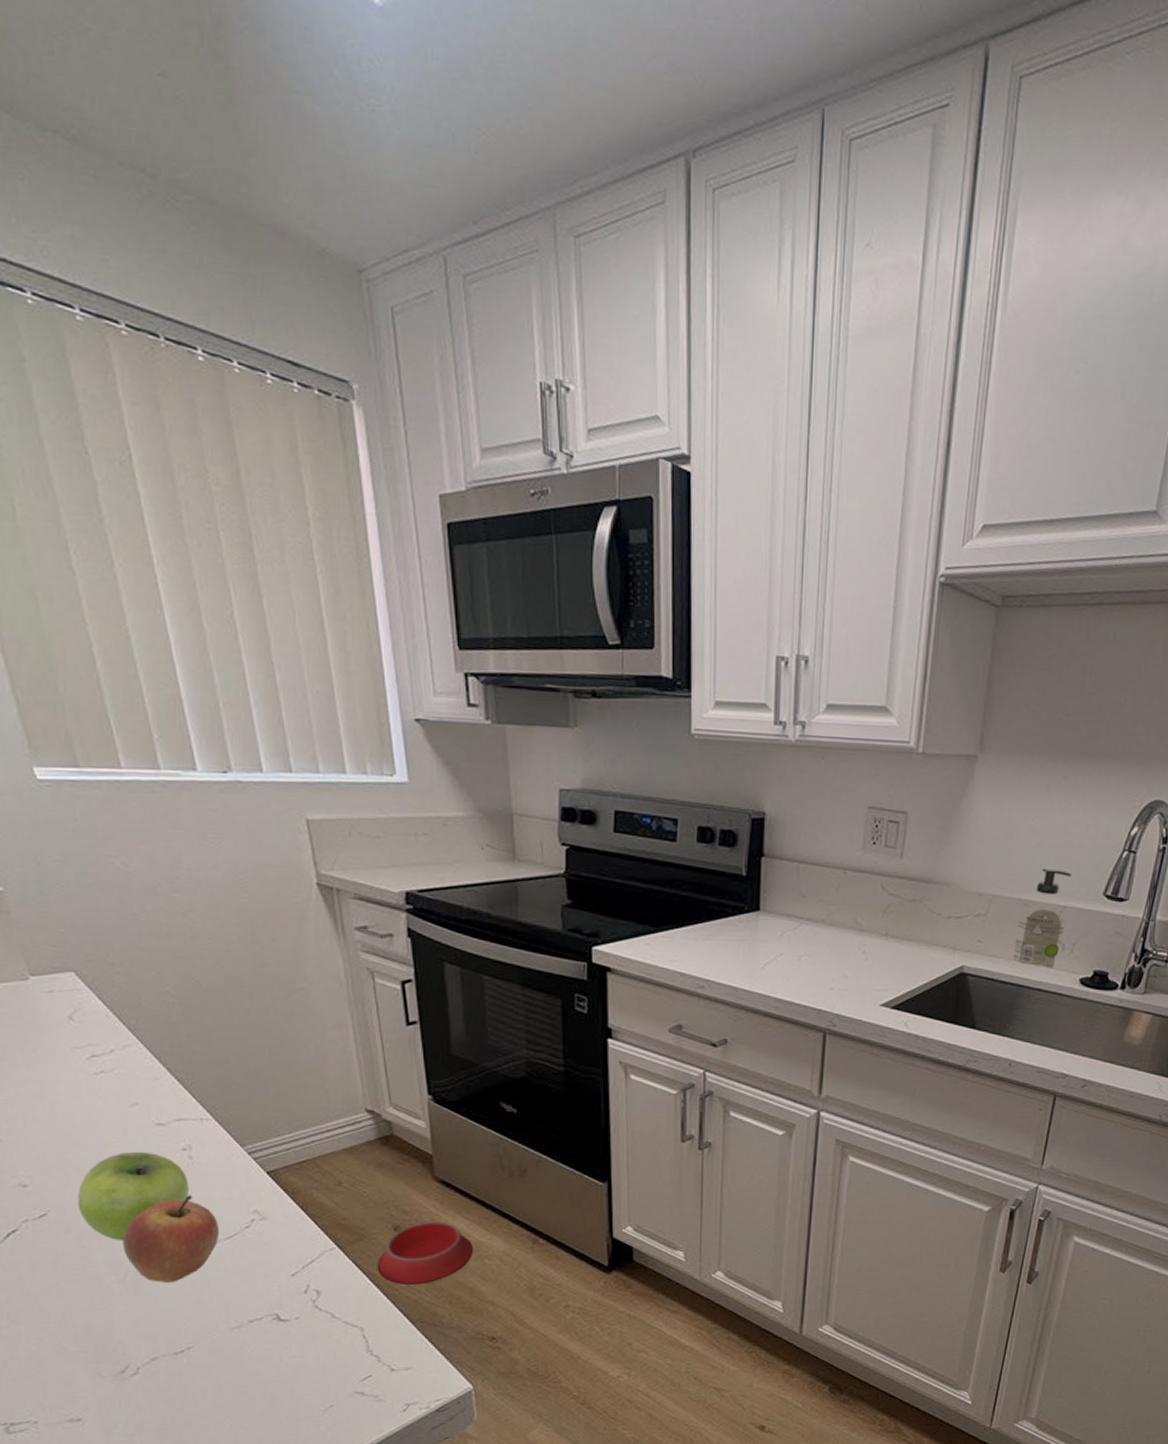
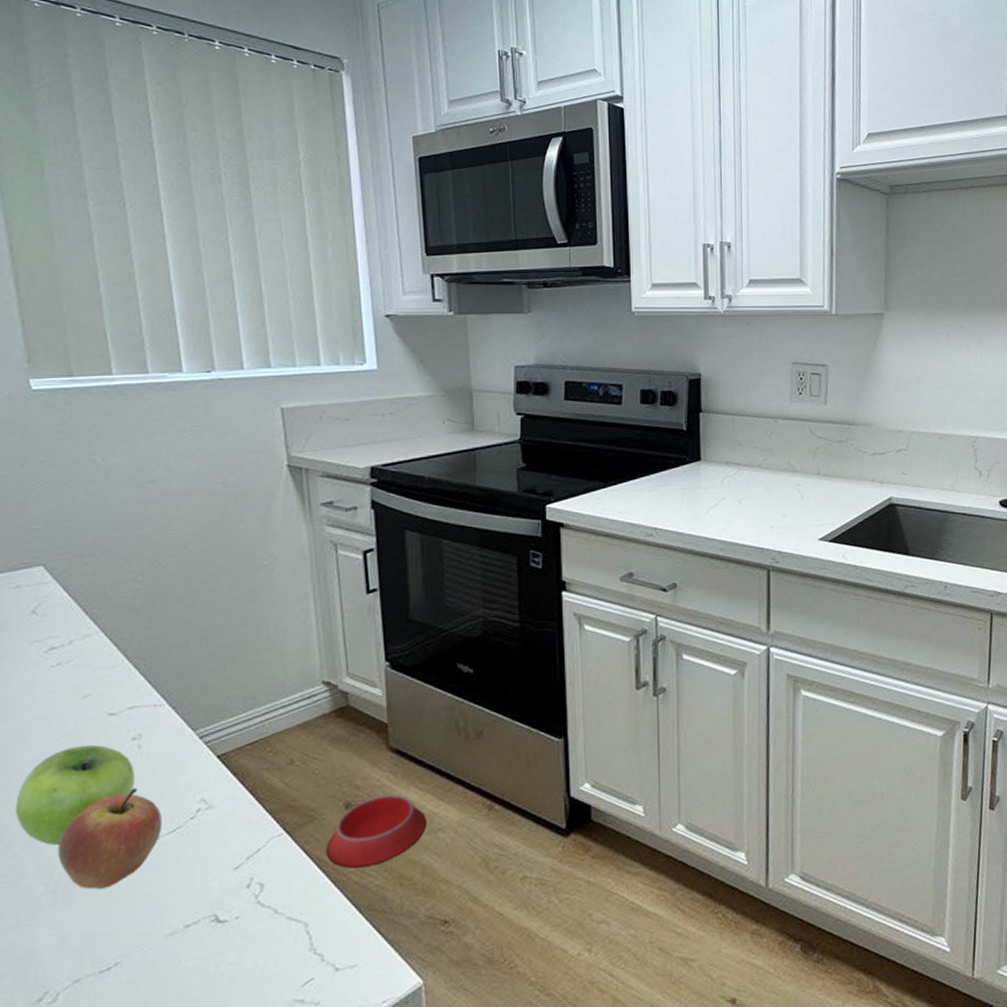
soap dispenser: present [1013,868,1073,968] -> none [936,405,980,494]

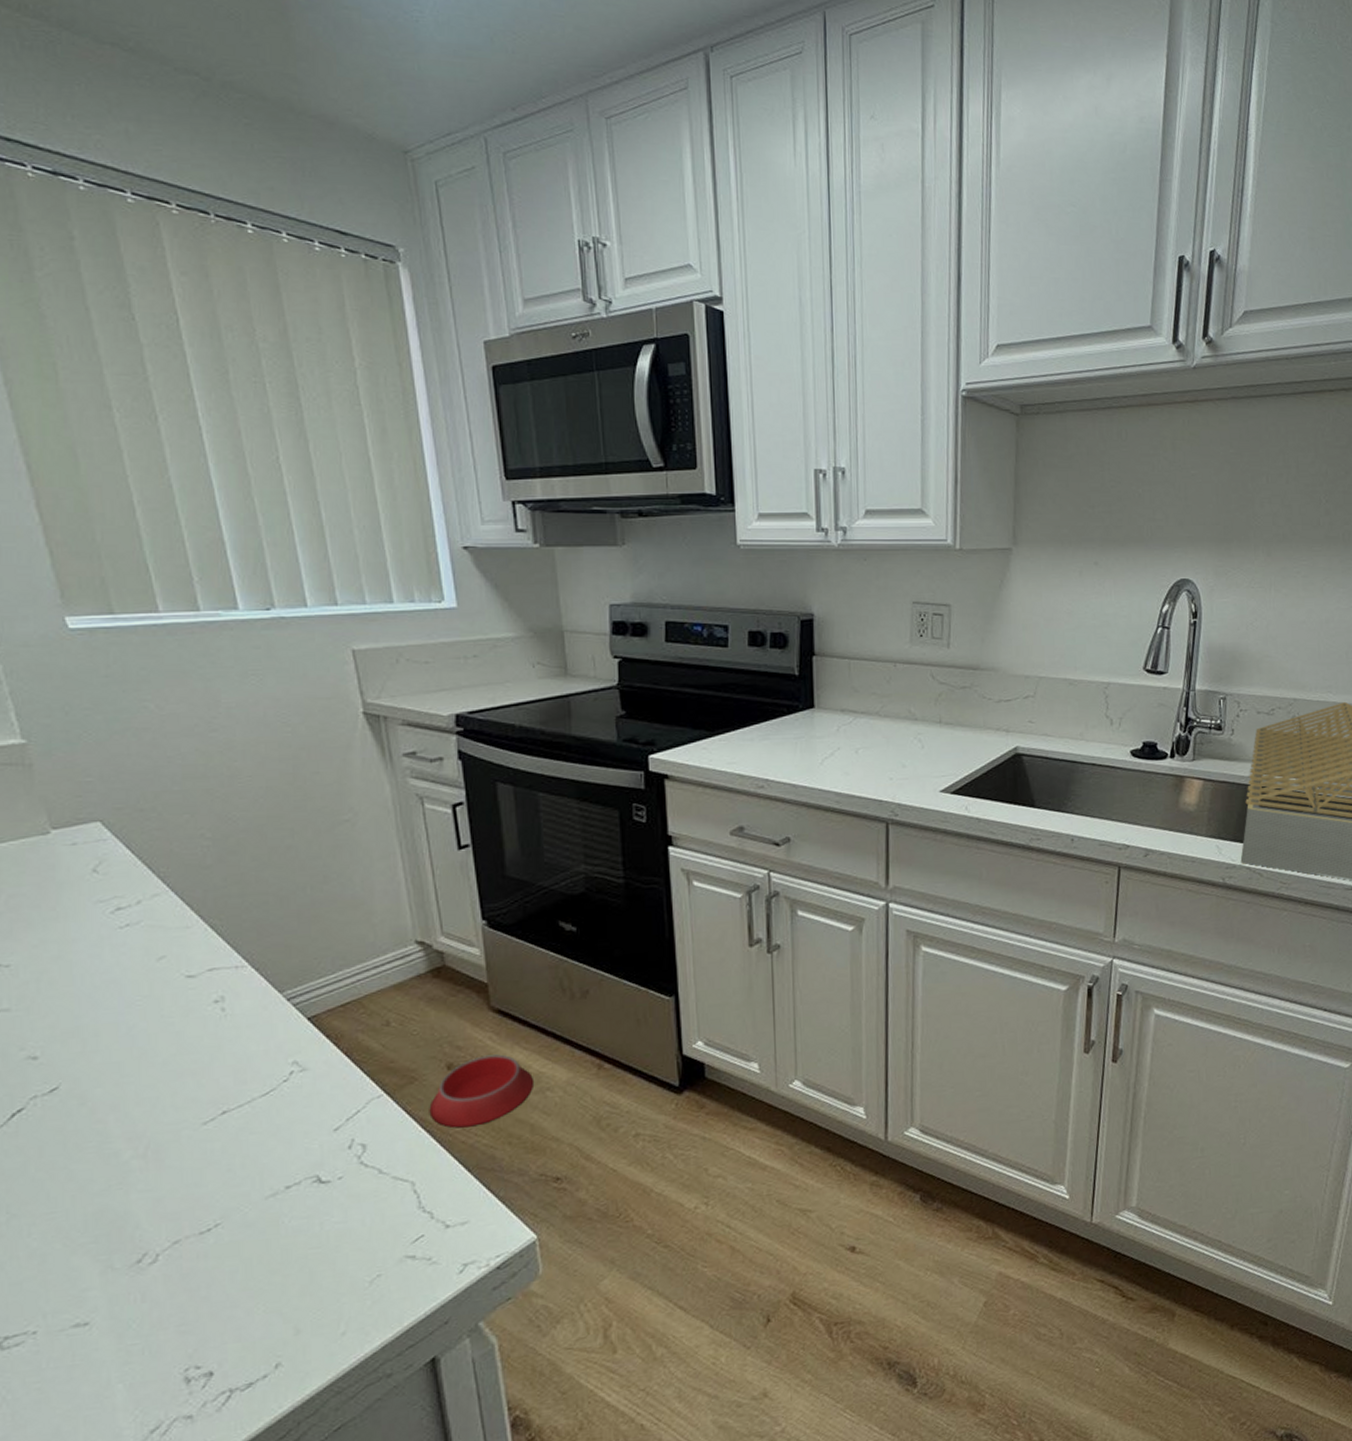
fruit: present [15,744,136,846] -> none [94,1007,222,1110]
fruit: present [57,788,163,890] -> none [144,1051,255,1153]

